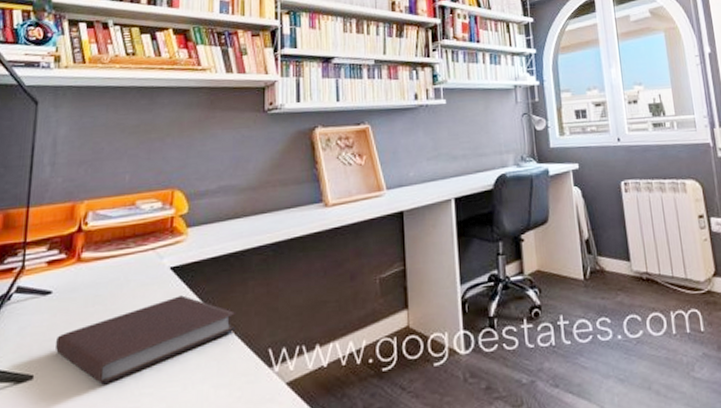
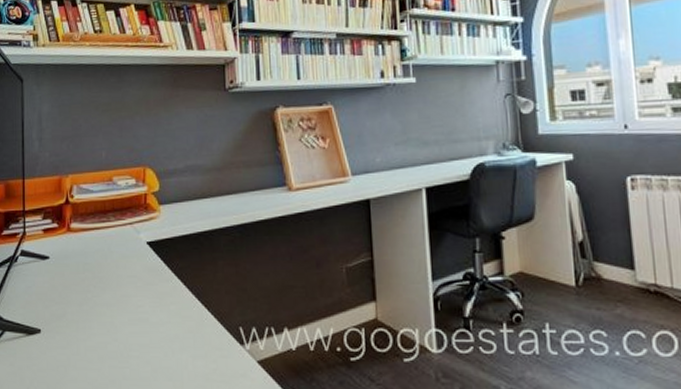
notebook: present [56,295,236,385] -> none [56,269,209,344]

